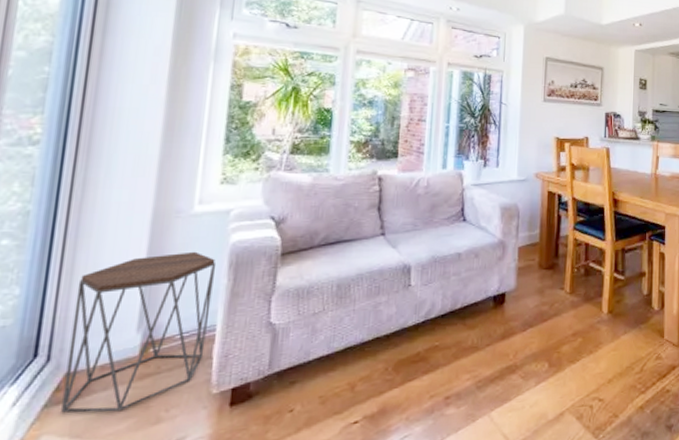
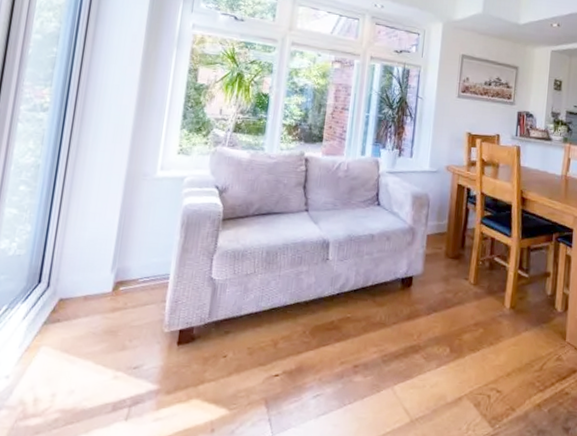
side table: present [61,251,217,413] -> none [56,209,172,336]

